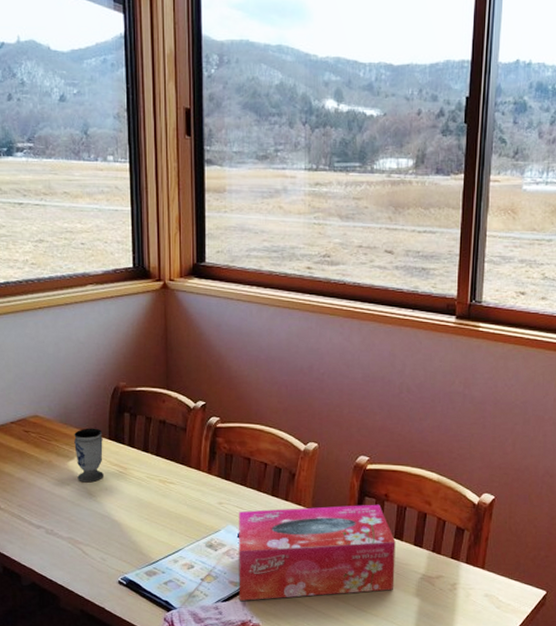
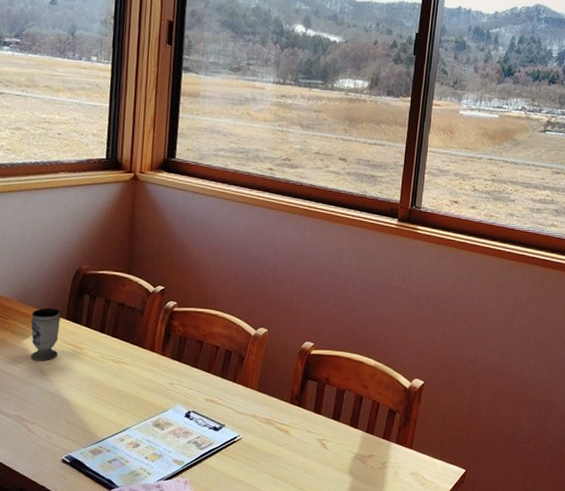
tissue box: present [239,504,396,601] -> none [181,387,334,479]

